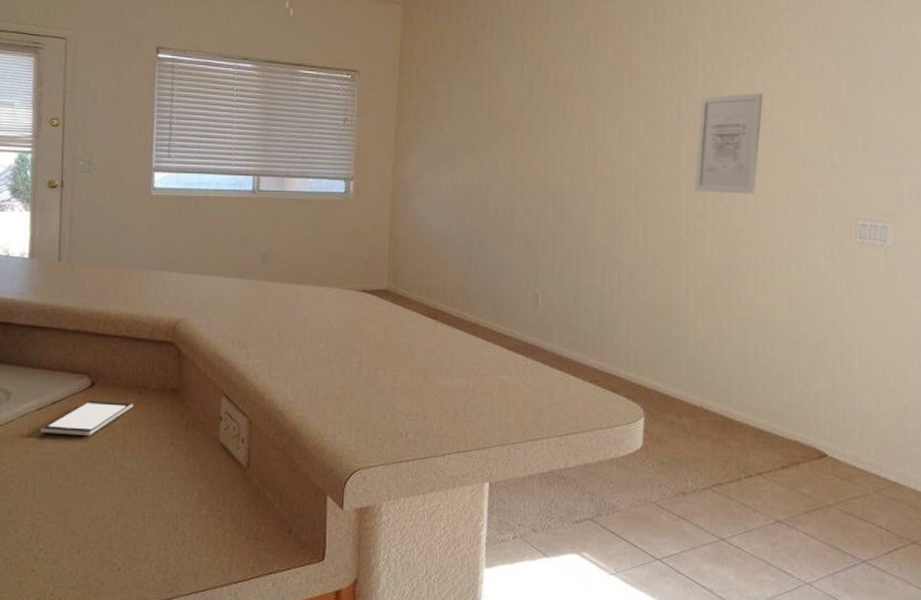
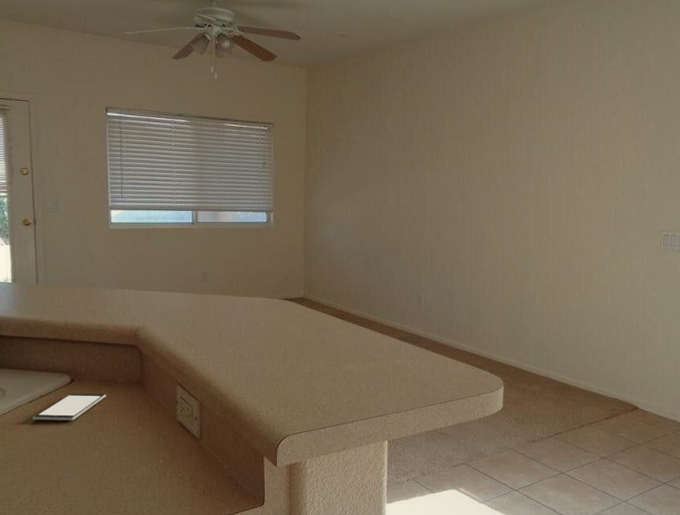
wall art: present [694,93,762,195] -> none [539,135,591,214]

